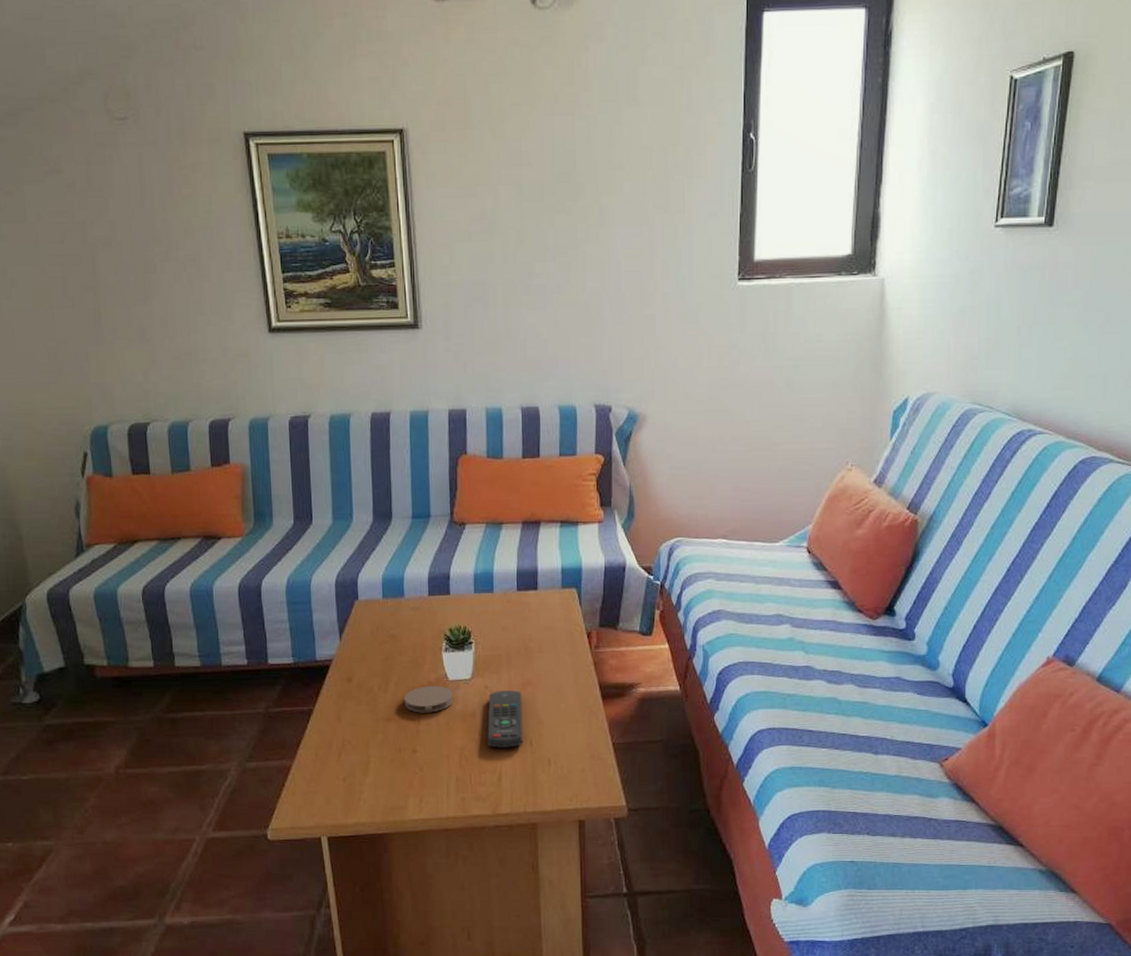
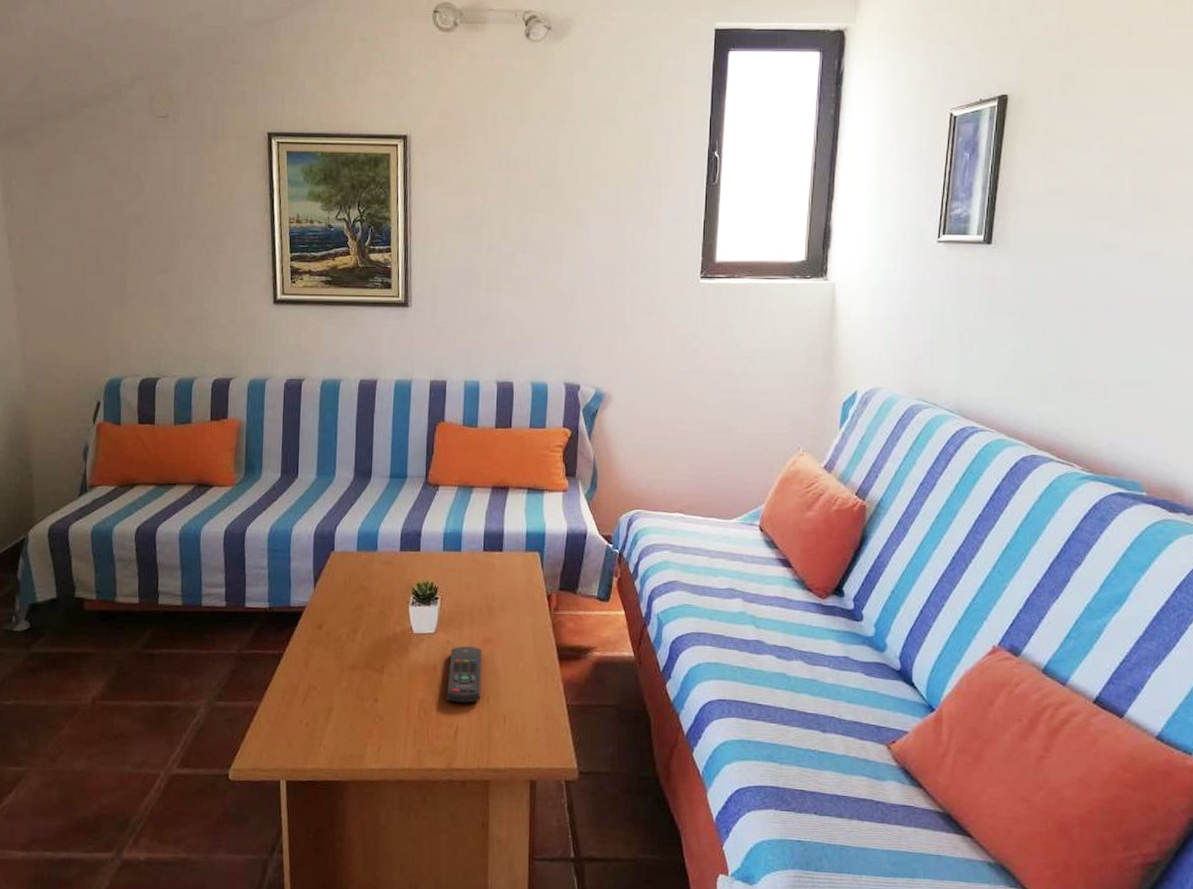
coaster: present [404,685,454,713] -> none [370,637,417,664]

